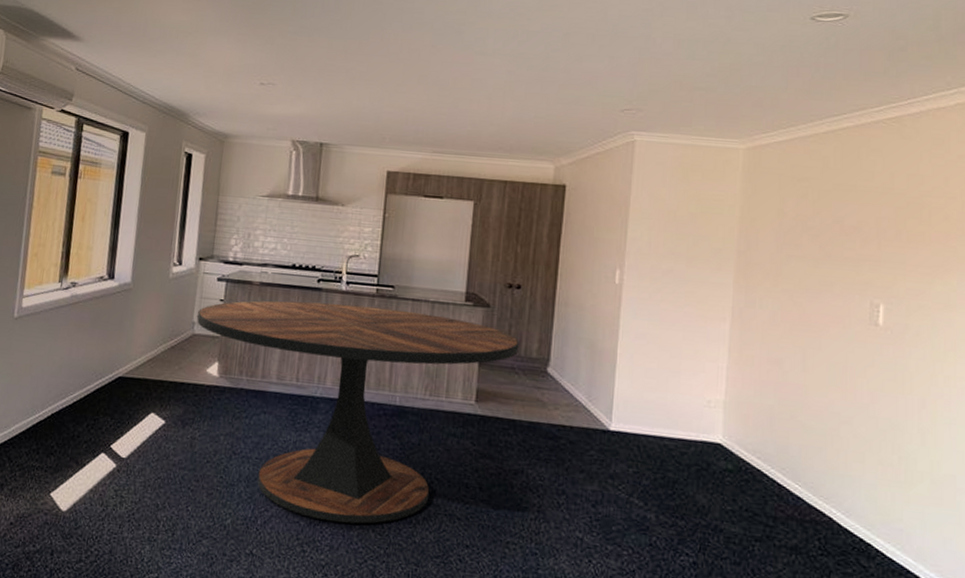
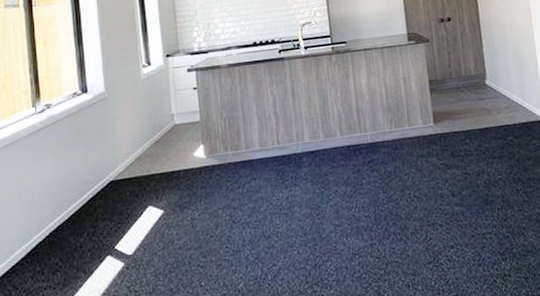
dining table: present [196,300,519,524] -> none [174,57,460,261]

